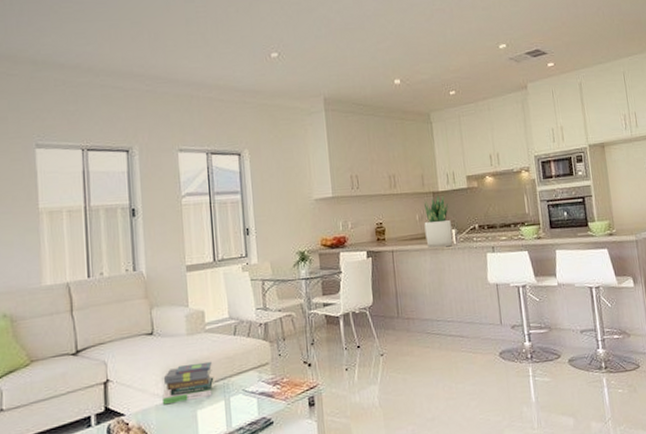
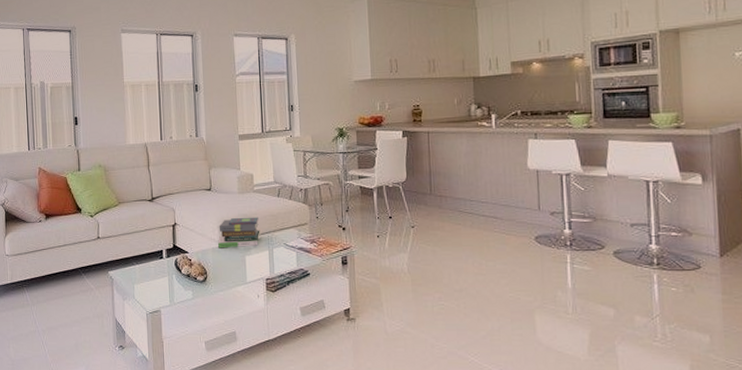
planter: present [424,195,453,249] -> none [462,80,492,132]

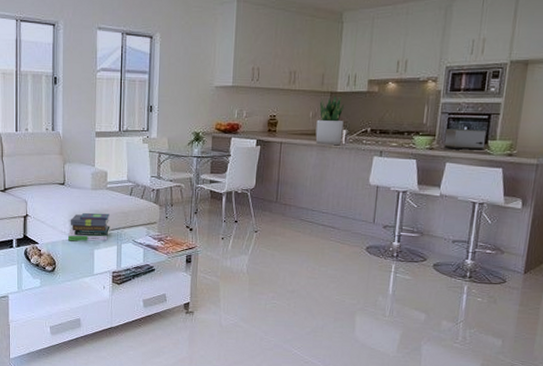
planter: none [462,80,492,132] -> present [315,95,345,146]
toaster: none [602,103,649,126] -> present [444,129,487,152]

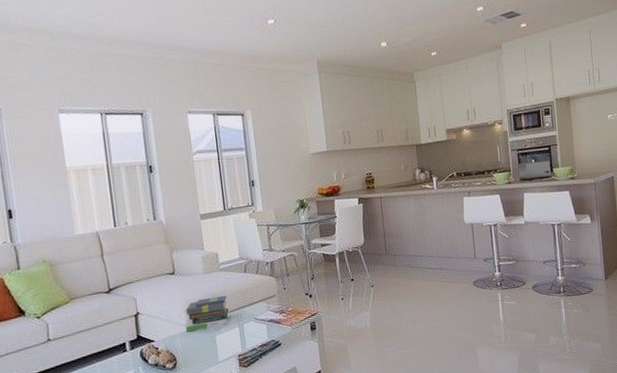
planter: present [315,95,345,146] -> none [408,147,434,195]

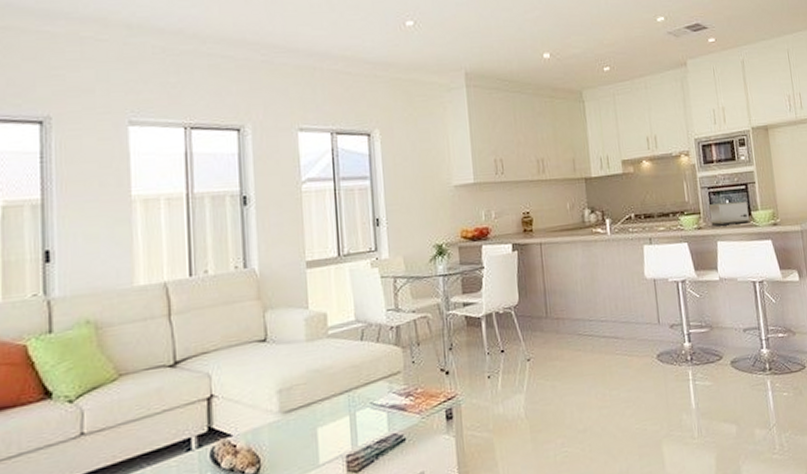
books: present [186,295,230,332] -> none [277,371,338,423]

